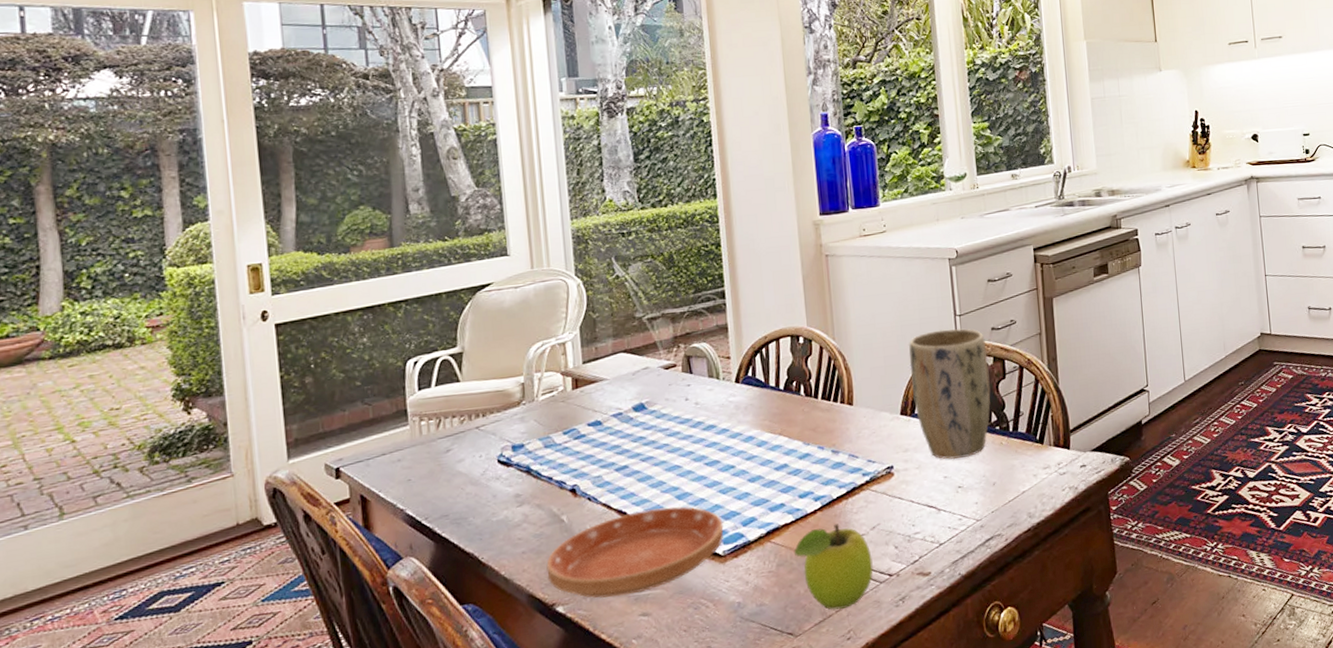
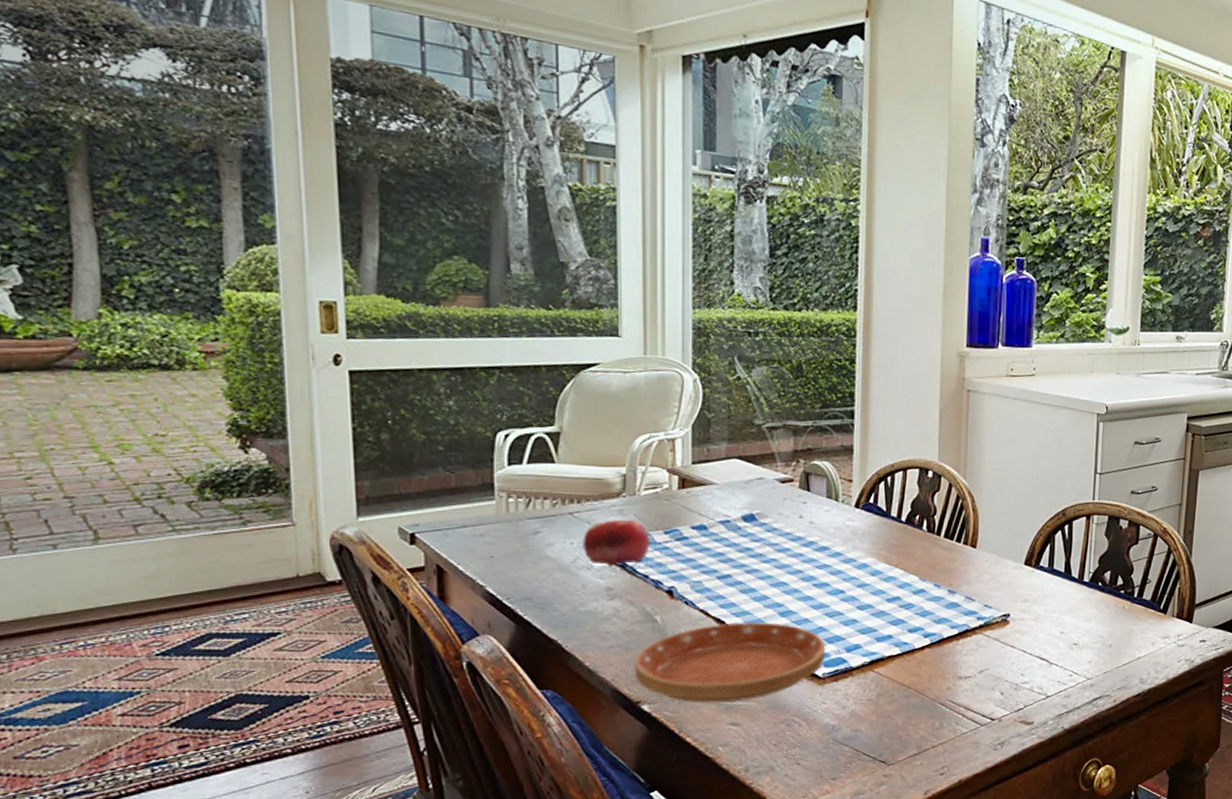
fruit: none [489,425,552,475] -> present [581,519,650,567]
fruit: present [793,524,873,610] -> none [896,663,976,745]
plant pot: present [909,328,991,460] -> none [1040,485,1123,617]

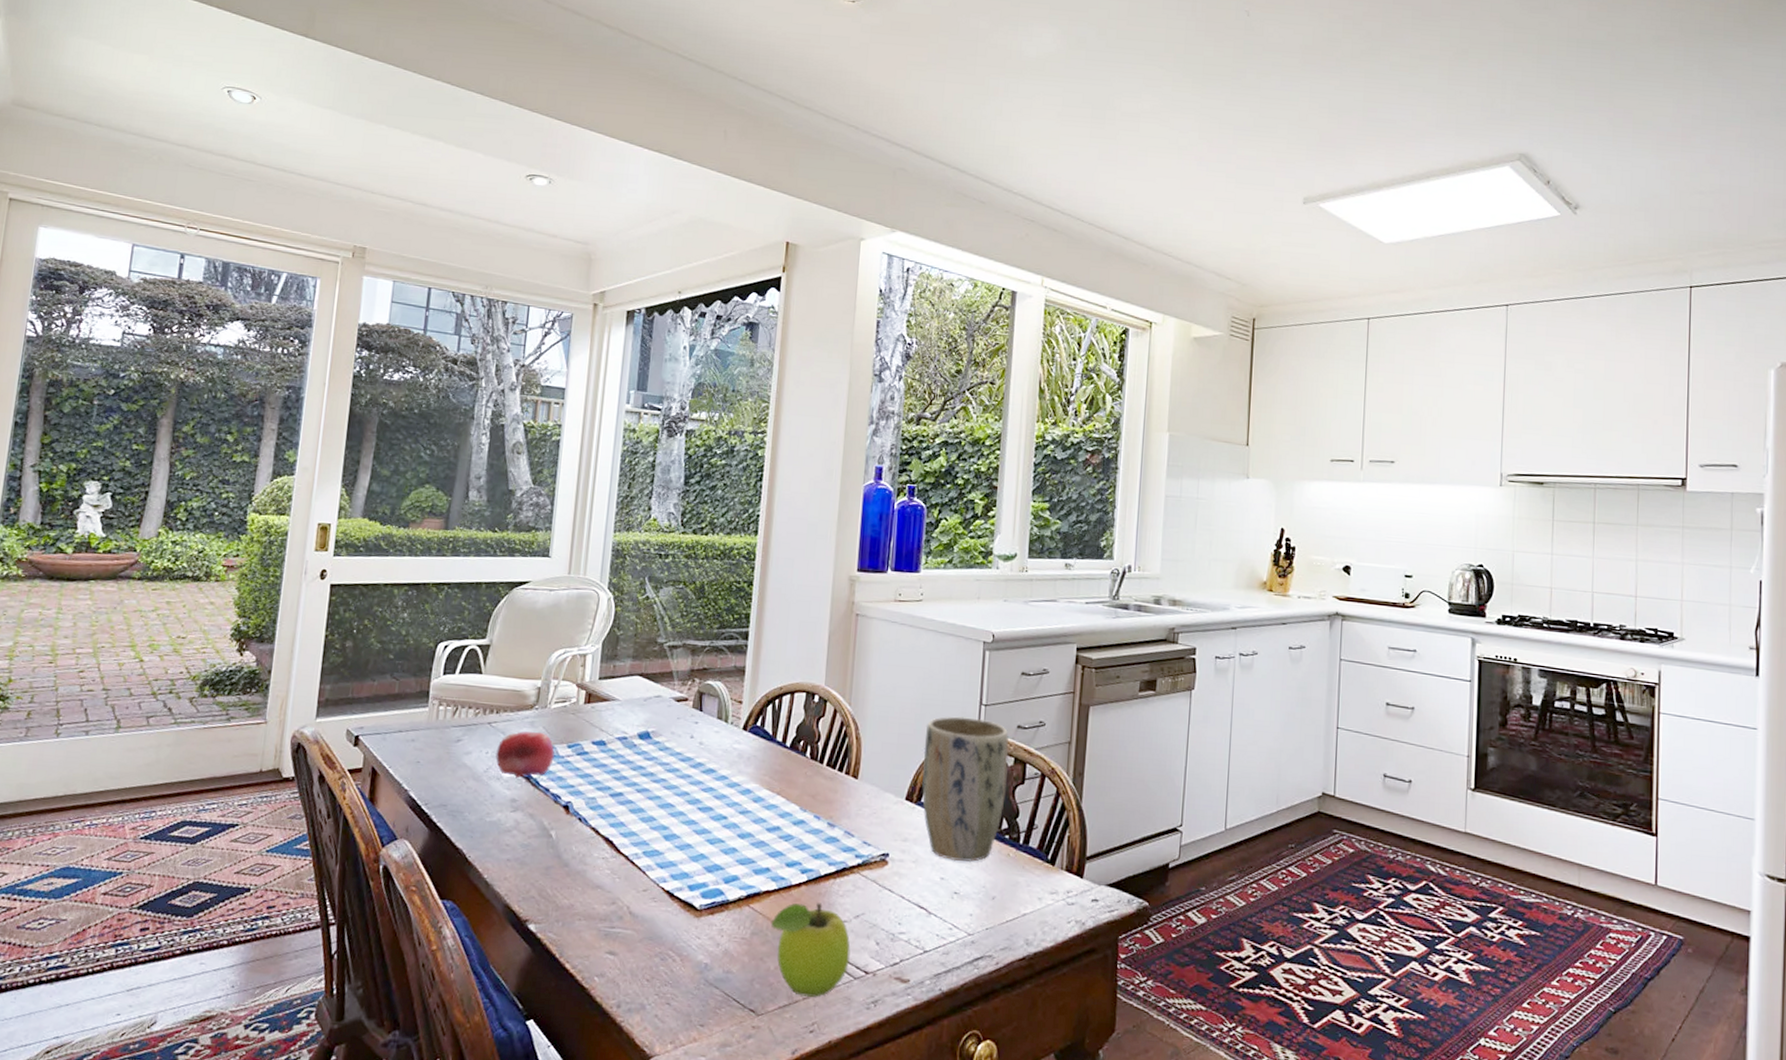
saucer: present [634,621,826,703] -> none [526,843,705,929]
fruit: none [896,663,976,745] -> present [770,903,851,997]
plant pot: none [1040,485,1123,617] -> present [922,716,1009,862]

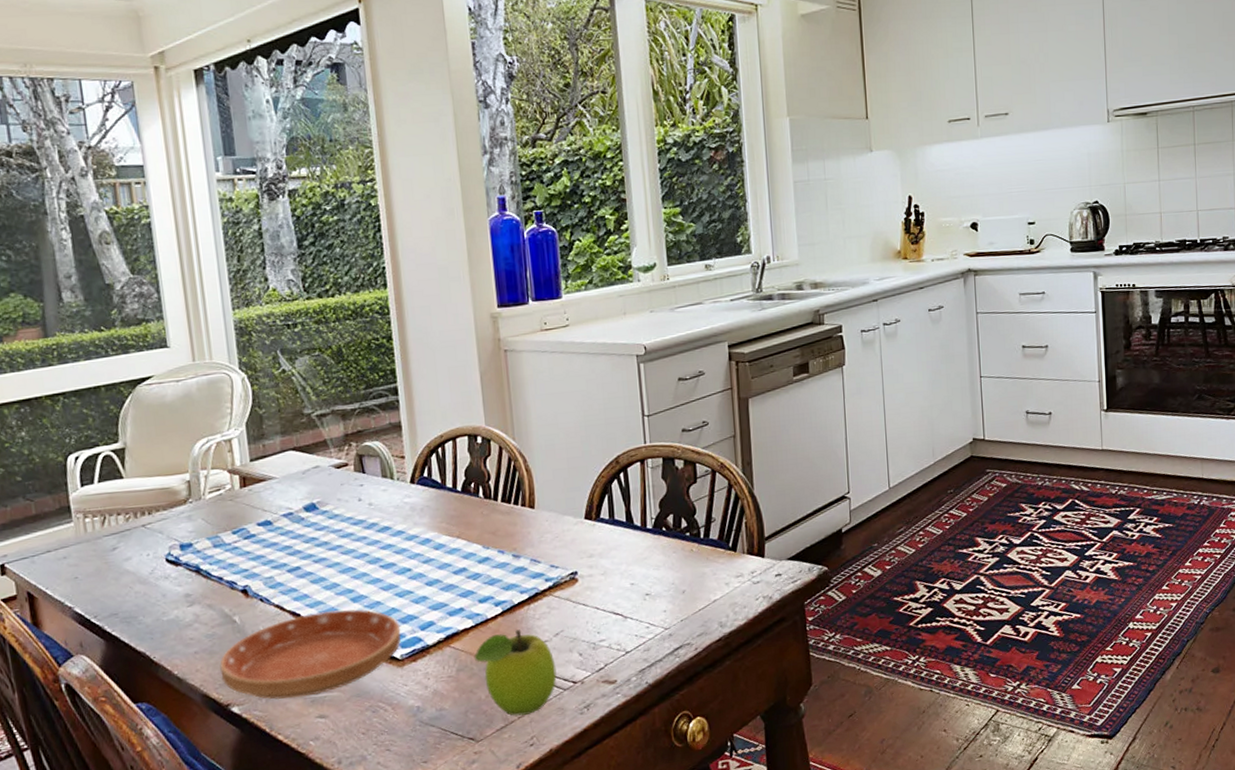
fruit: present [495,731,555,779] -> none [156,524,221,574]
saucer: none [526,843,705,929] -> present [219,609,402,700]
plant pot: present [922,716,1009,862] -> none [594,429,681,566]

